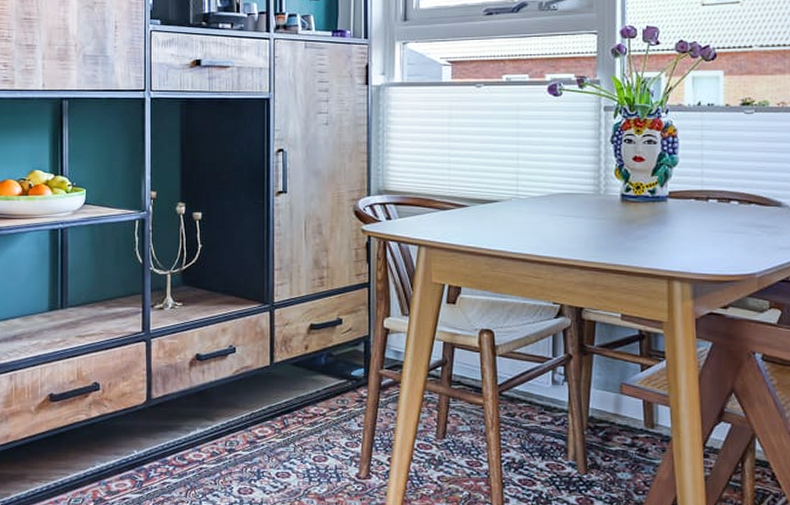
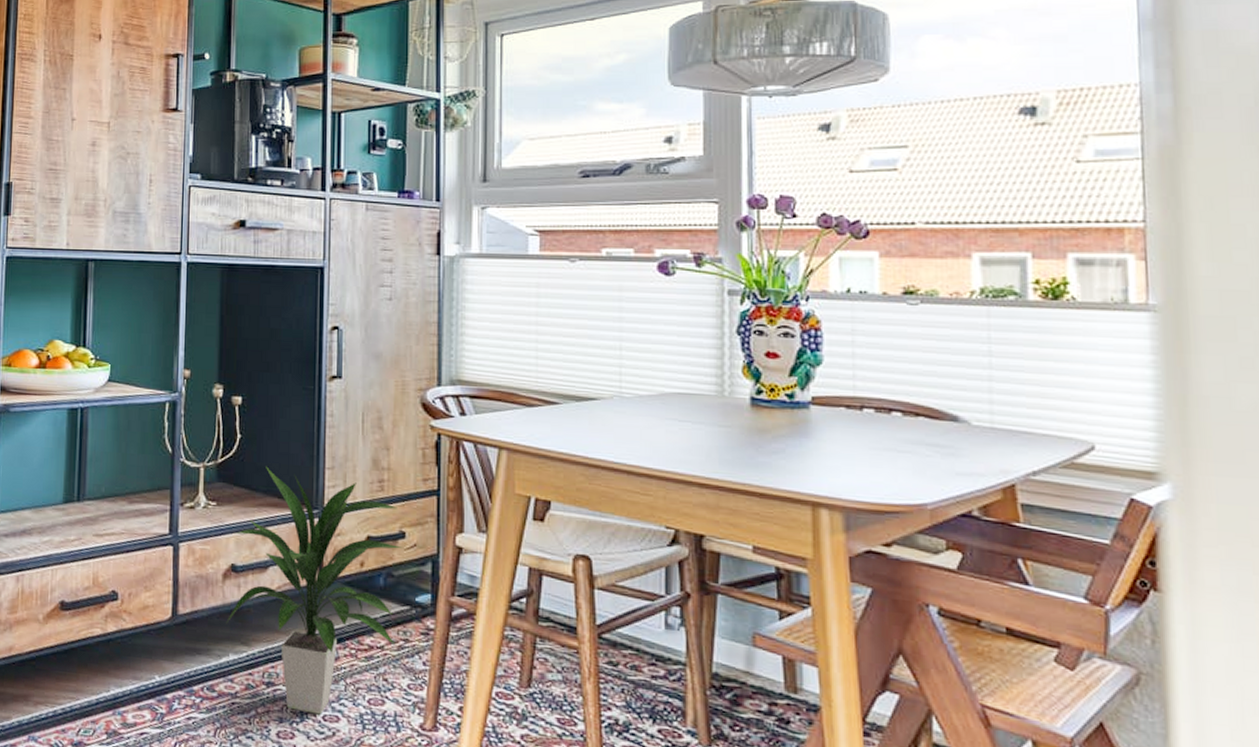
indoor plant: none [193,270,340,473] -> present [226,466,403,715]

